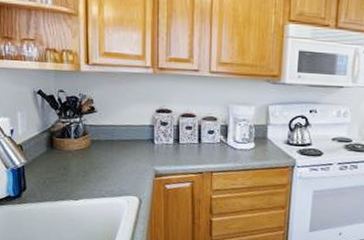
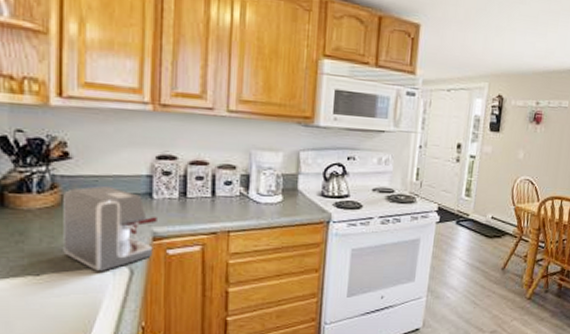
coffee maker: none [92,133,158,200] -> present [63,185,157,272]

